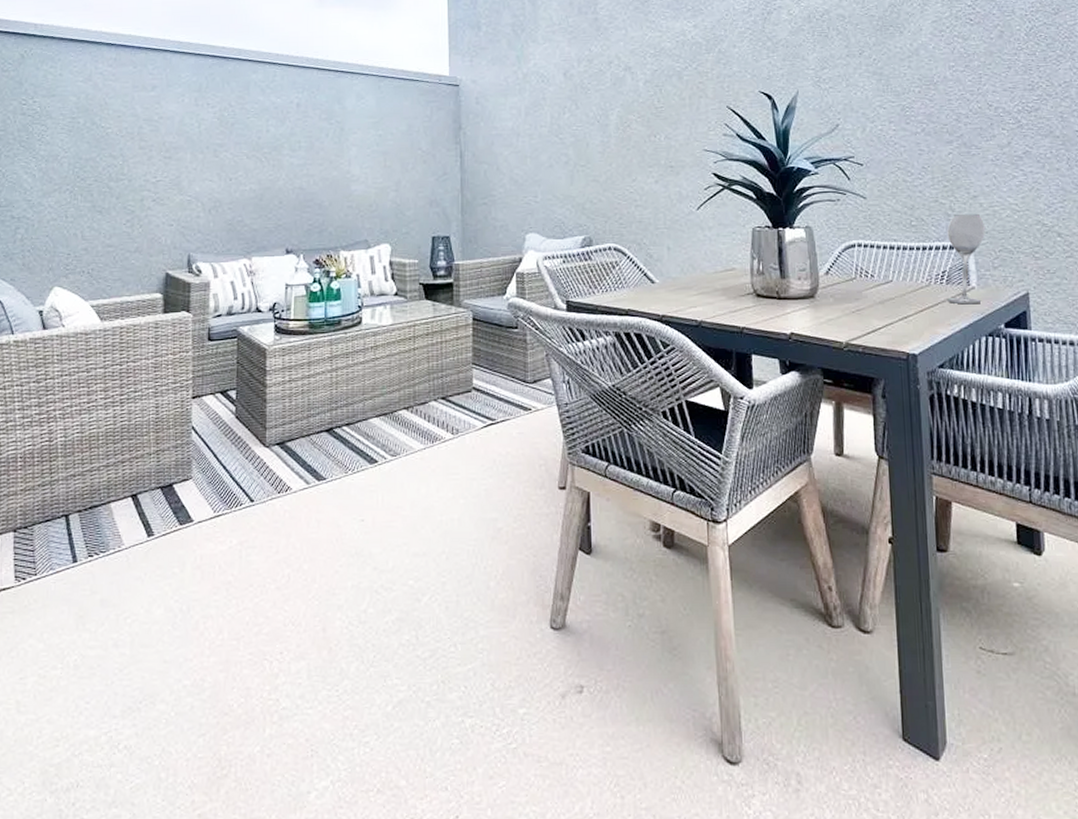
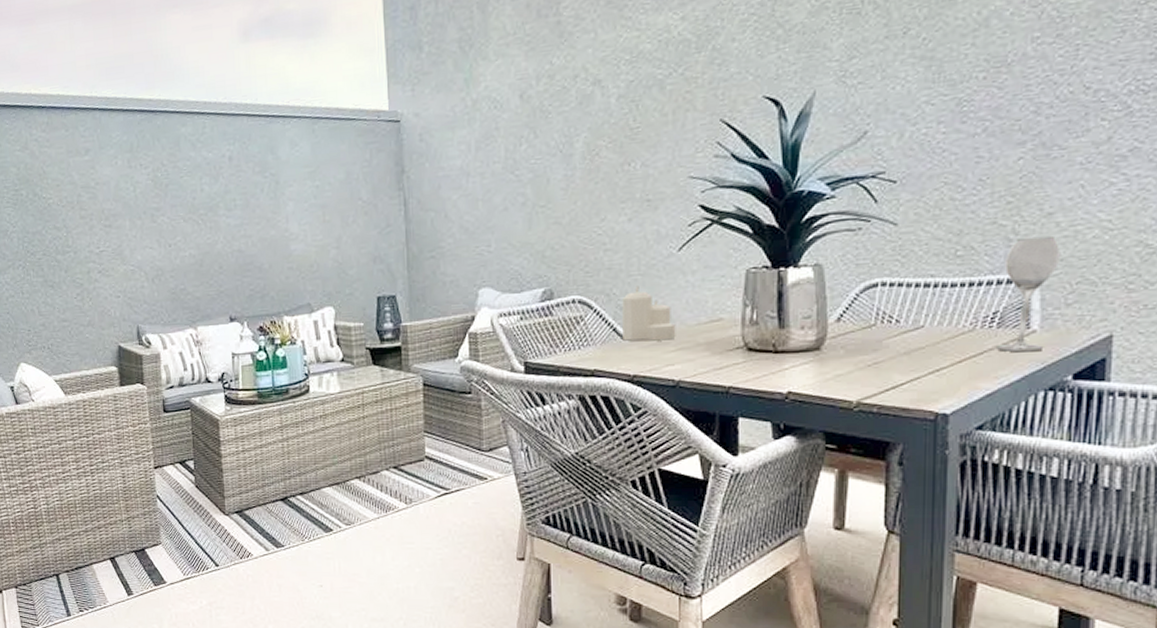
candle: none [651,237,697,286] -> present [622,286,676,341]

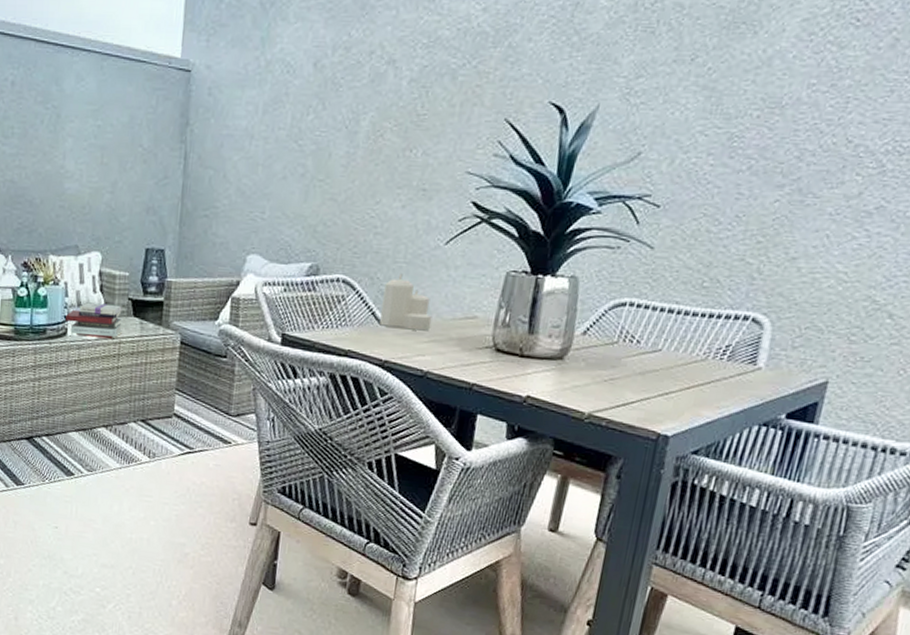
books: none [306,355,365,391] -> present [65,302,123,339]
wineglass: present [997,237,1061,353] -> none [723,279,797,388]

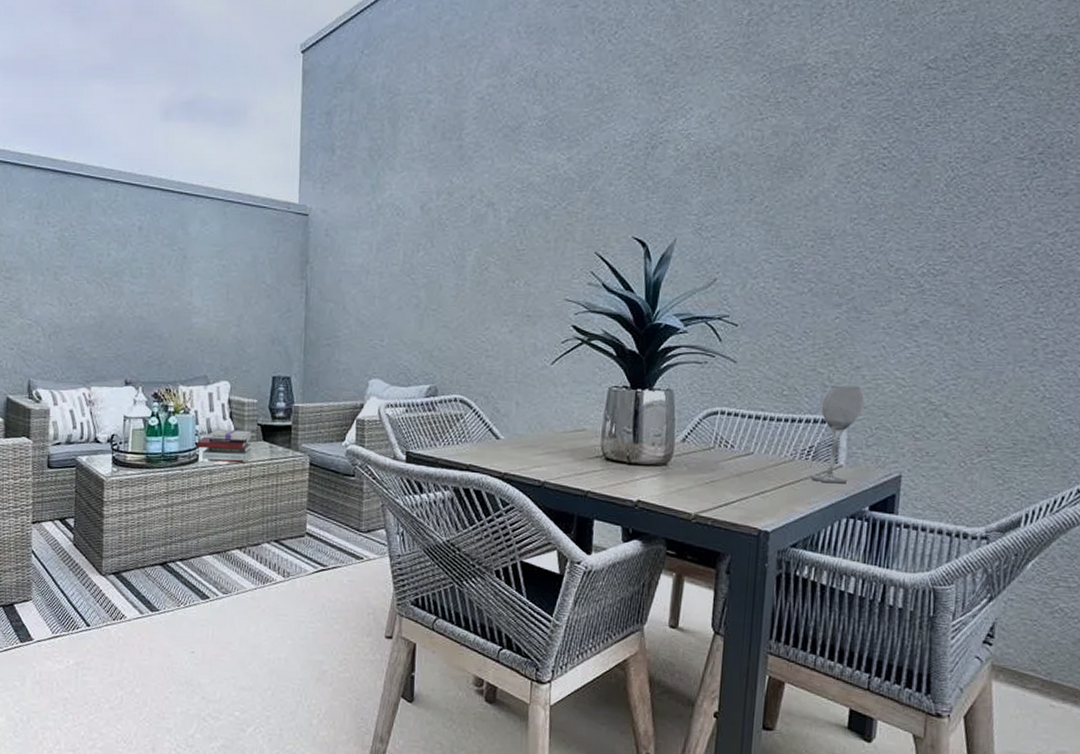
candle: present [380,273,432,331] -> none [497,392,545,444]
wineglass: none [723,279,797,388] -> present [811,386,865,484]

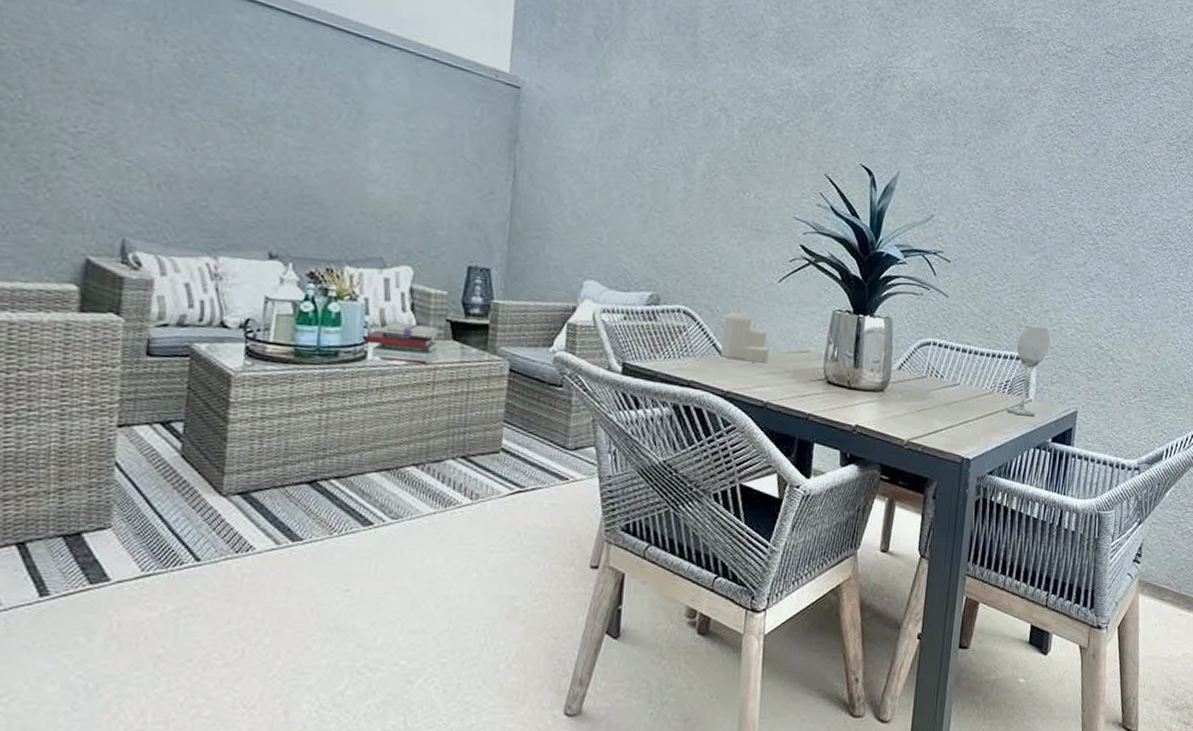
candle: none [497,392,545,444] -> present [721,307,770,363]

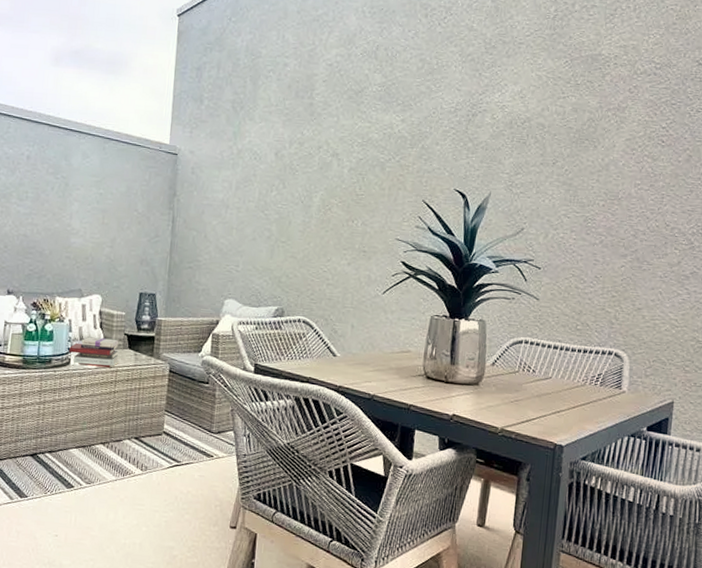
candle: present [721,307,770,363] -> none [334,316,376,362]
wineglass: present [1006,326,1051,417] -> none [599,323,645,407]

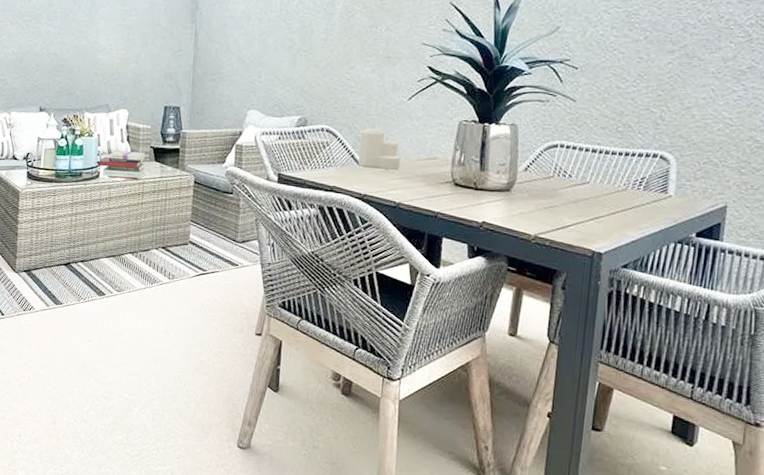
candle: none [334,316,376,362] -> present [358,123,401,170]

